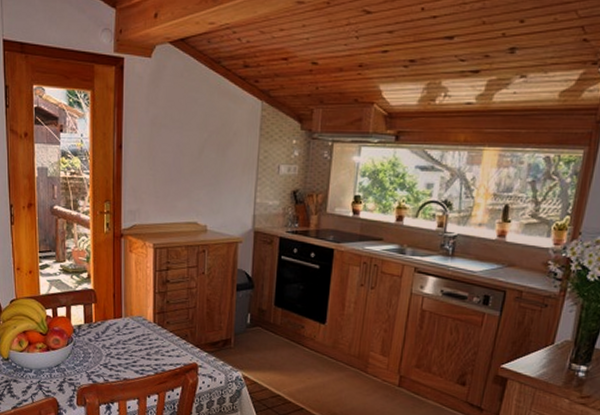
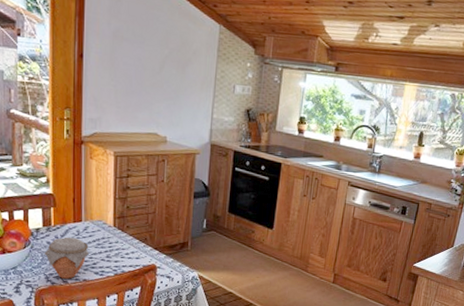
jar: none [86,333,129,378] -> present [44,237,89,279]

